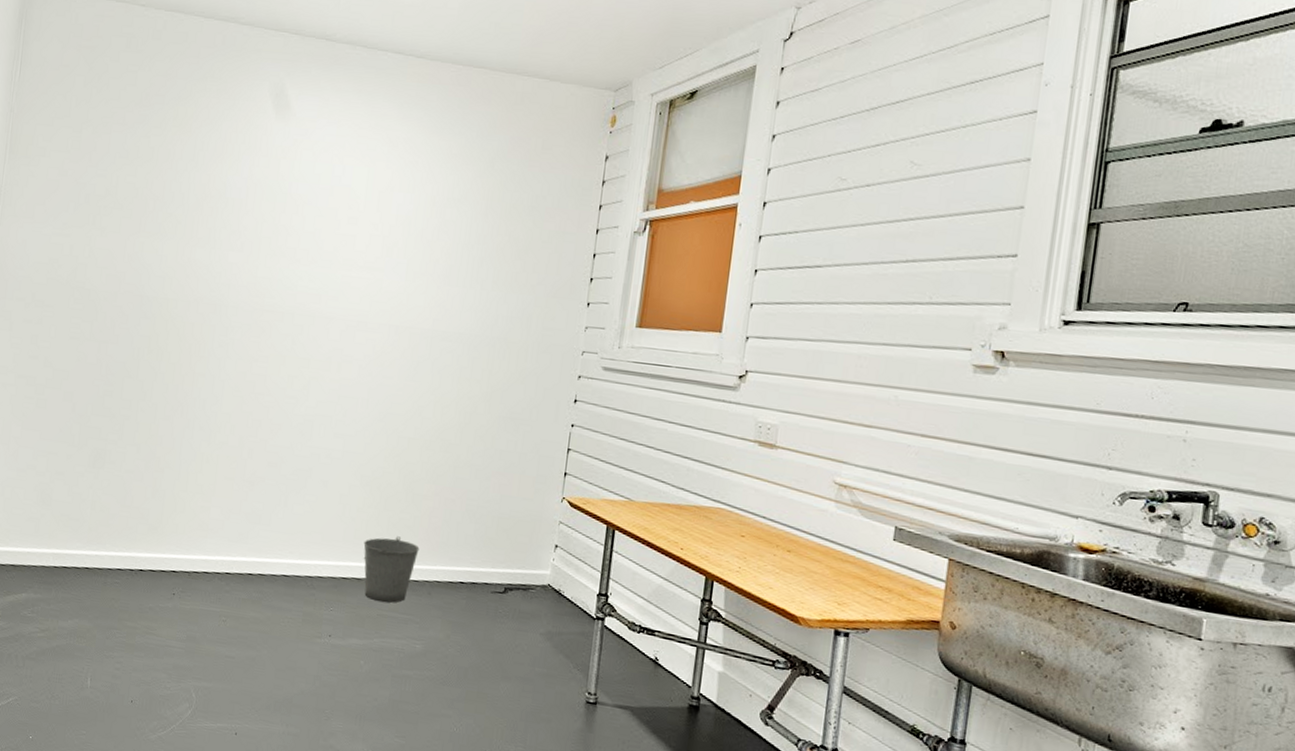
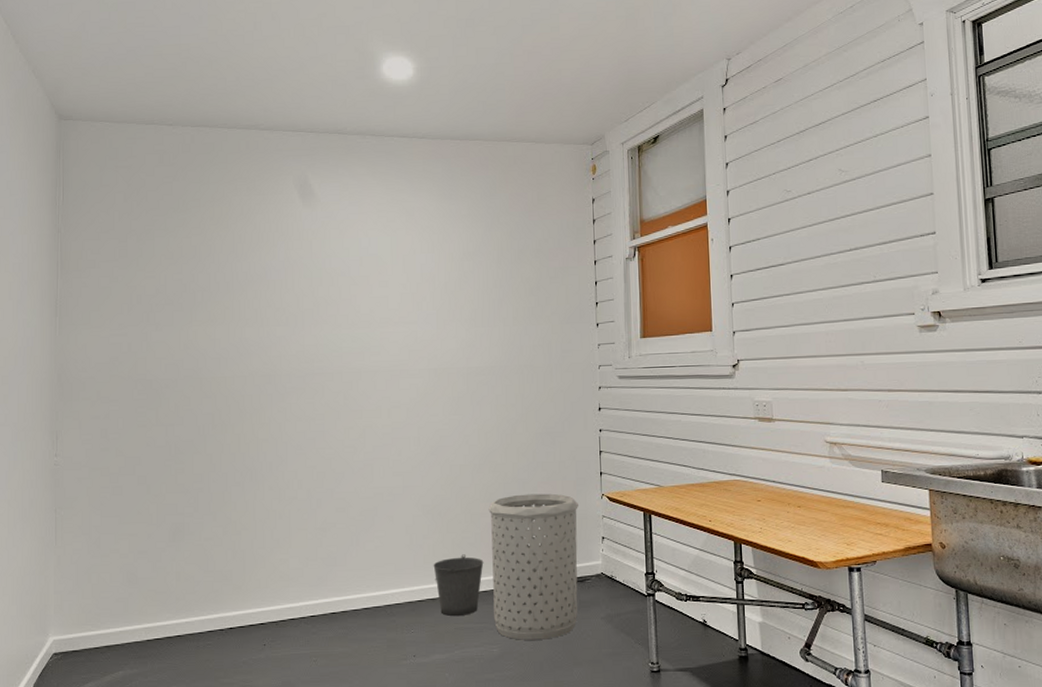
laundry basket: none [421,481,534,646] -> present [488,493,578,640]

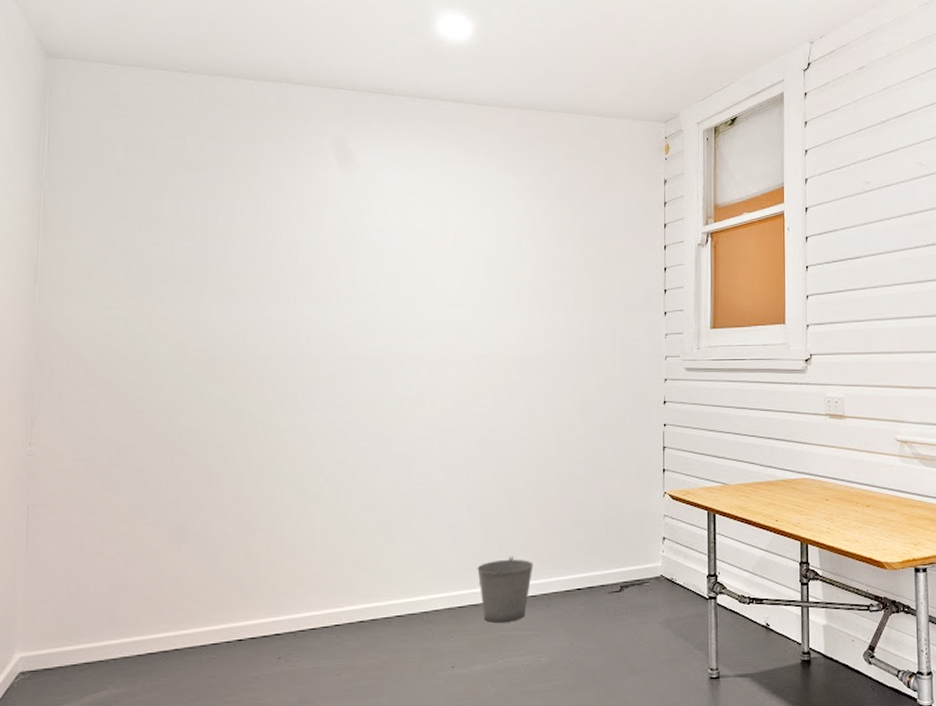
laundry basket: present [488,493,578,640] -> none [540,491,638,648]

